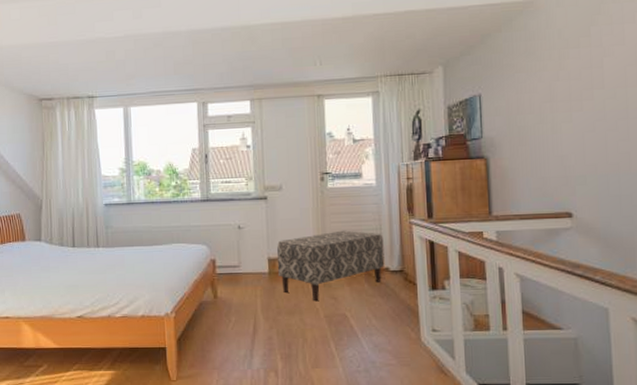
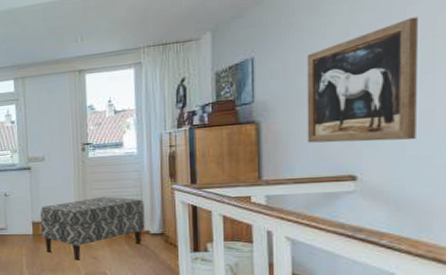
wall art: none [526,68,618,180] -> present [306,17,418,143]

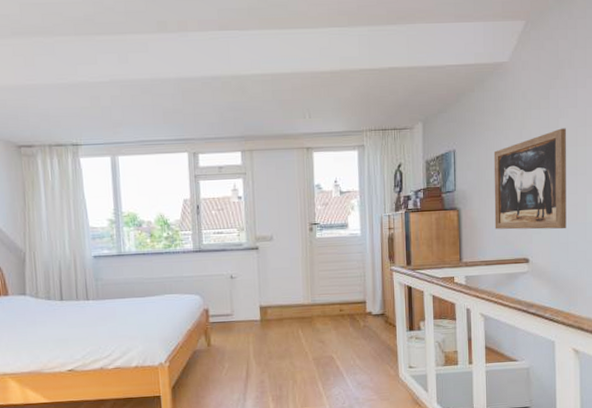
bench: present [40,196,145,261] -> none [268,278,368,346]

